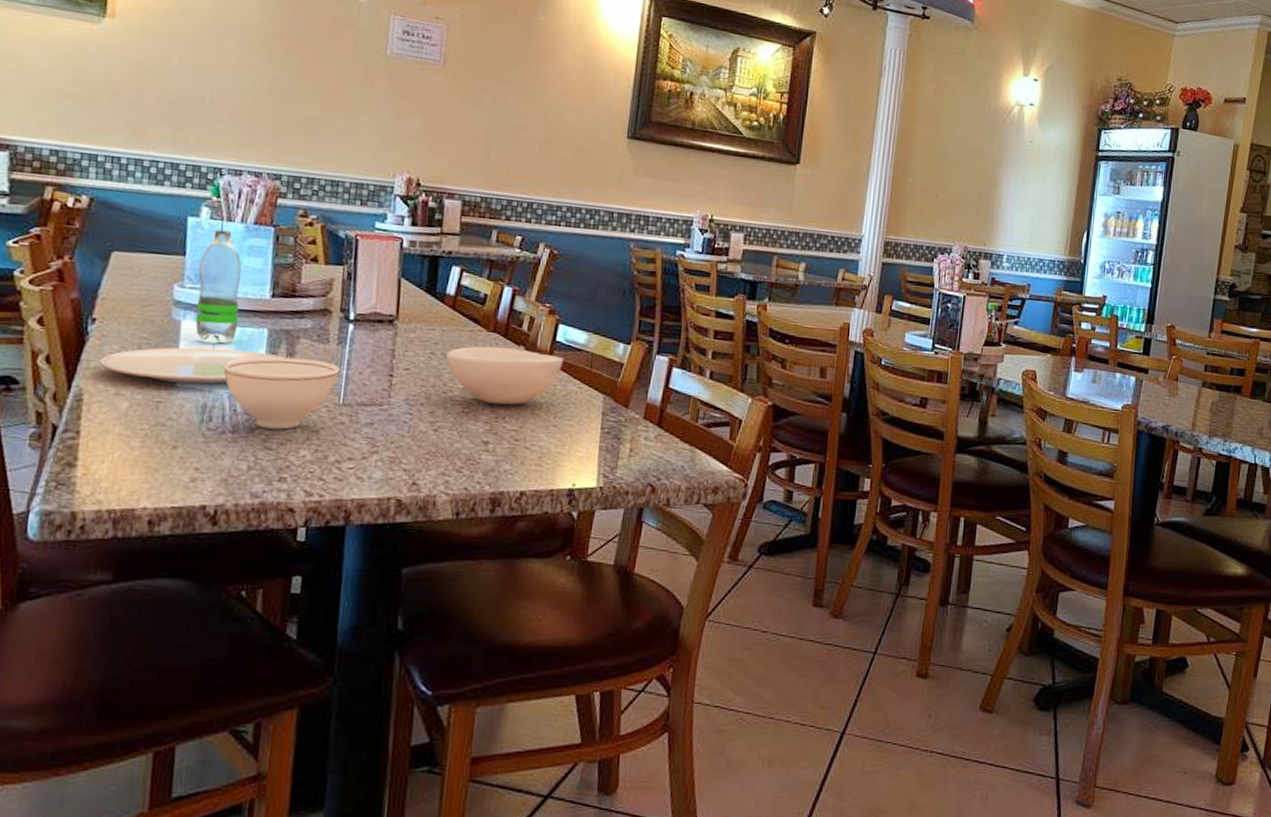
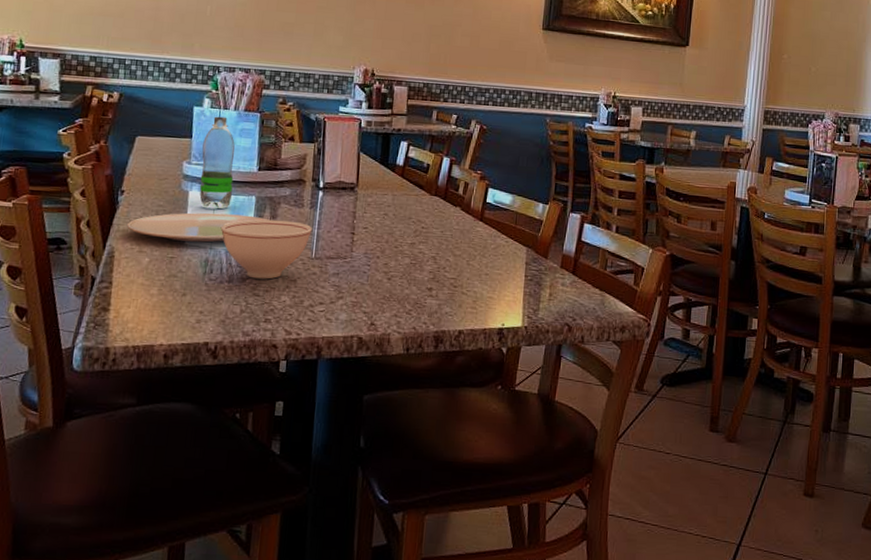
soup bowl: present [445,346,565,405] -> none [396,208,494,257]

